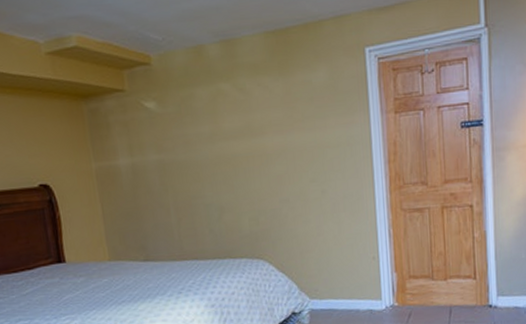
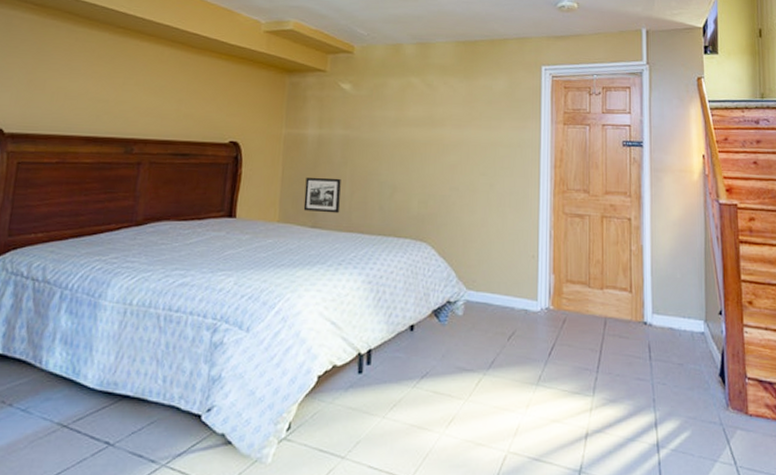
picture frame: none [128,207,170,246] -> present [303,177,341,214]

